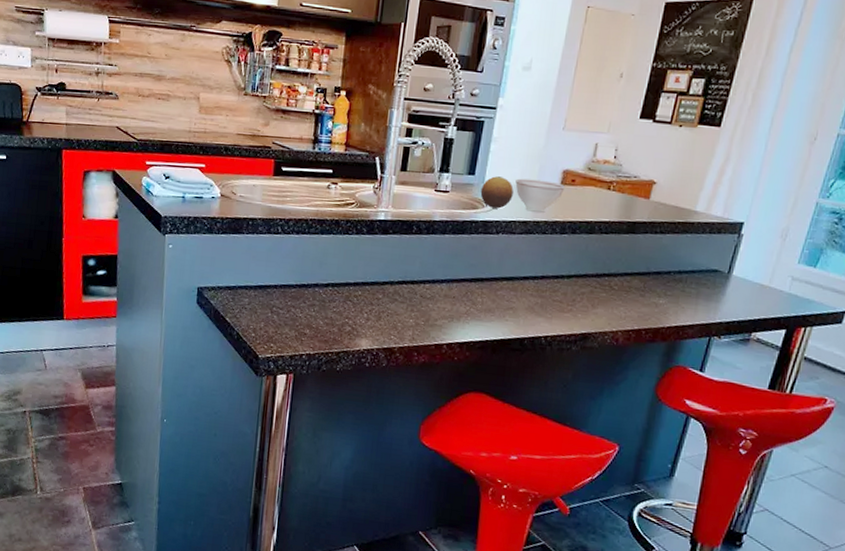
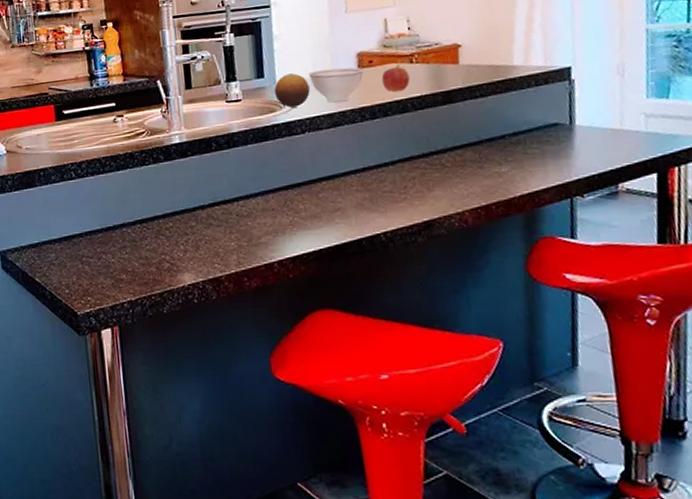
fruit: none [578,188,604,214] -> present [381,64,411,93]

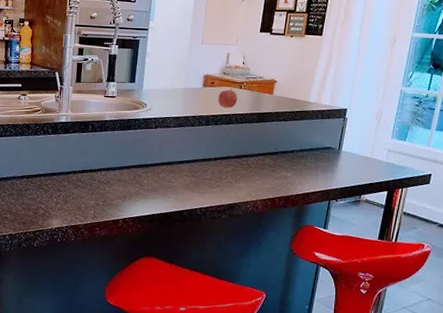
fruit: present [274,73,310,108] -> none [140,83,166,108]
bowl: present [309,67,364,103] -> none [167,83,206,109]

